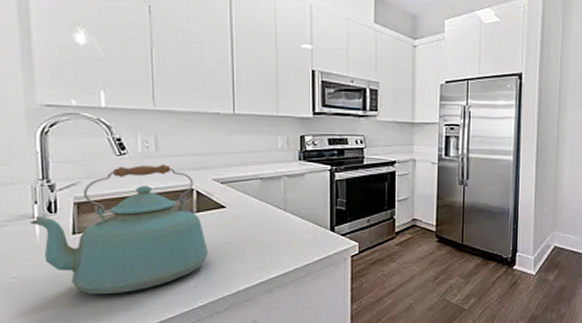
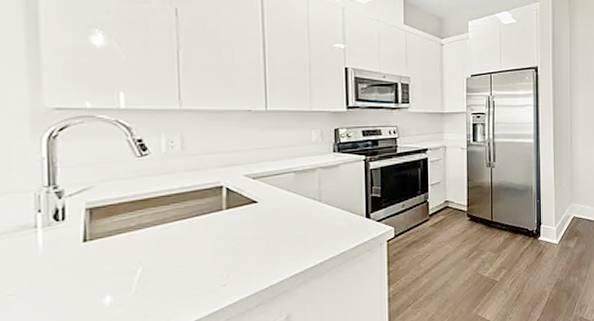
kettle: present [30,164,208,295] -> none [32,163,239,304]

